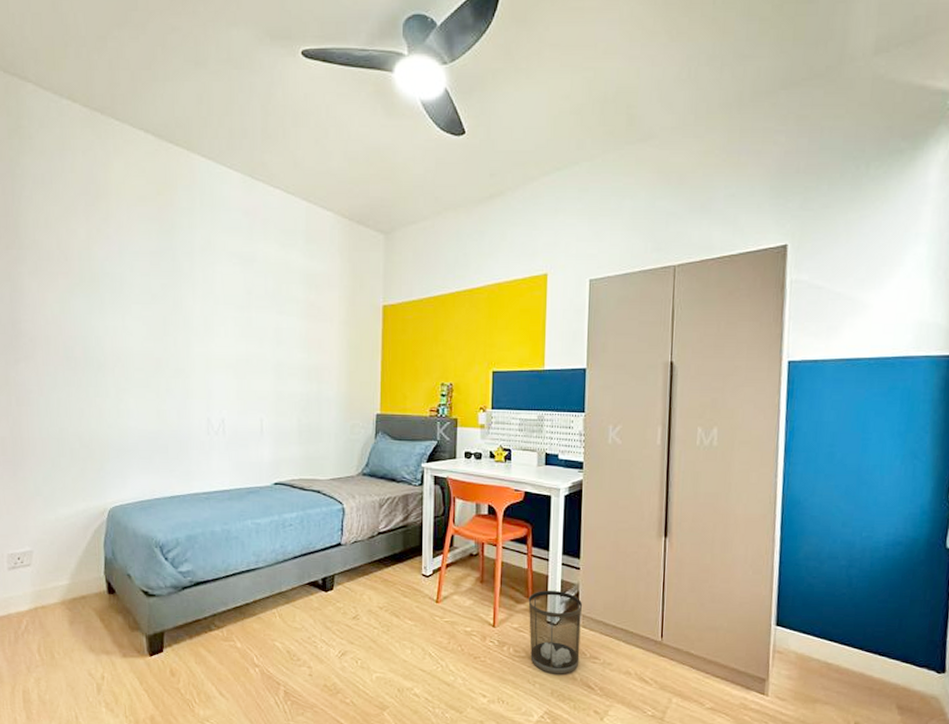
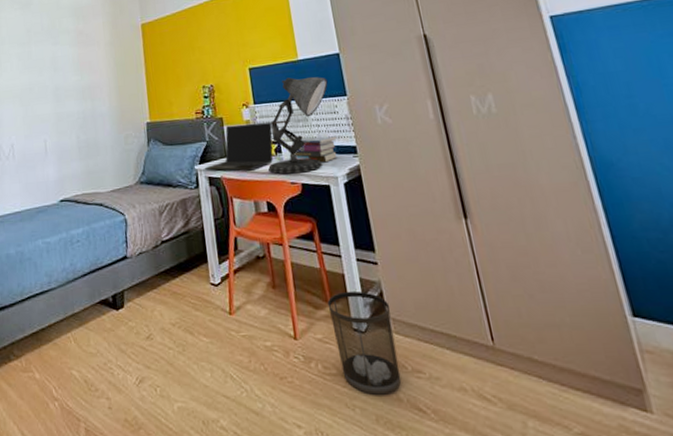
laptop: none [431,427,506,474] -> present [204,122,273,171]
desk lamp: none [495,387,569,482] -> present [268,77,328,175]
books: none [519,448,567,474] -> present [289,136,337,163]

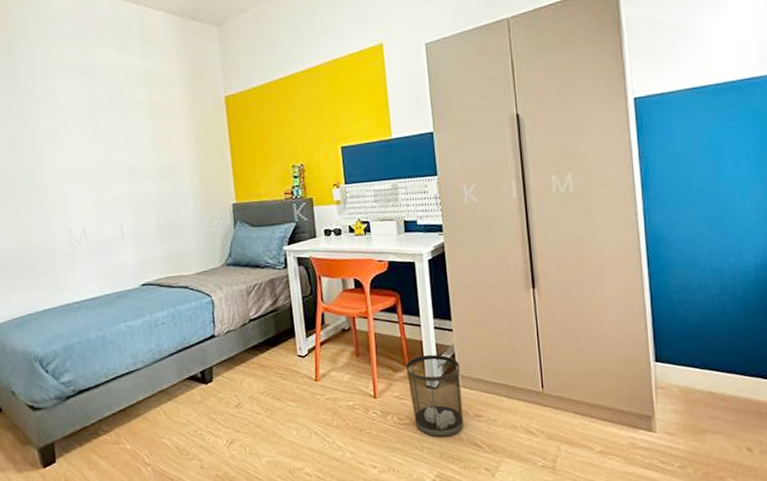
laptop: present [204,122,273,171] -> none [293,202,363,252]
desk lamp: present [268,77,328,175] -> none [357,156,420,253]
books: present [289,136,337,163] -> none [378,215,425,241]

